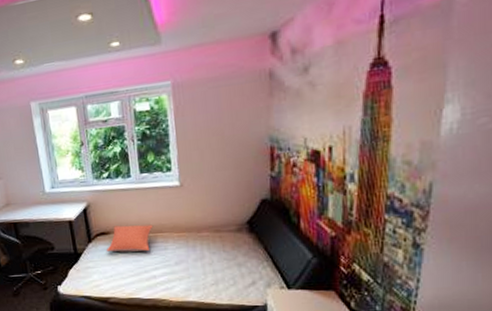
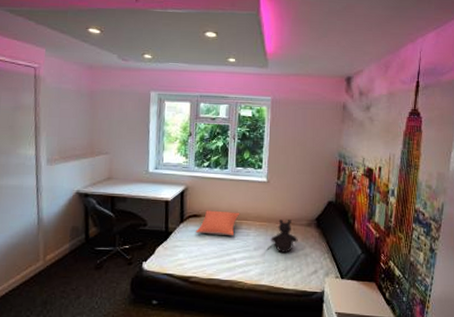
teddy bear: none [193,226,227,265] -> present [271,219,298,253]

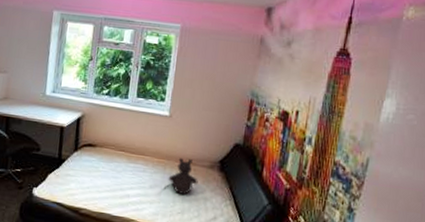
pillow: present [196,210,240,235] -> none [90,140,138,170]

